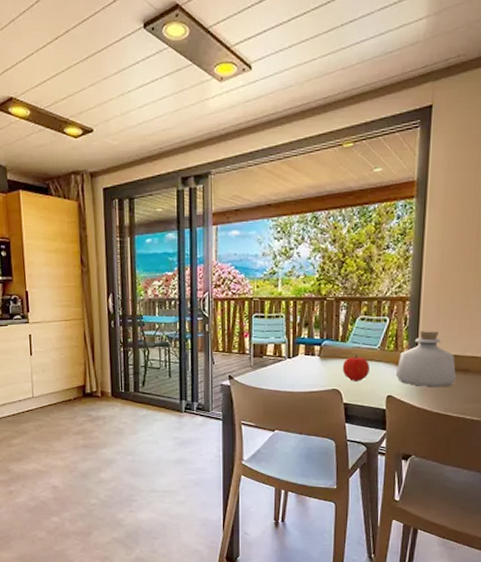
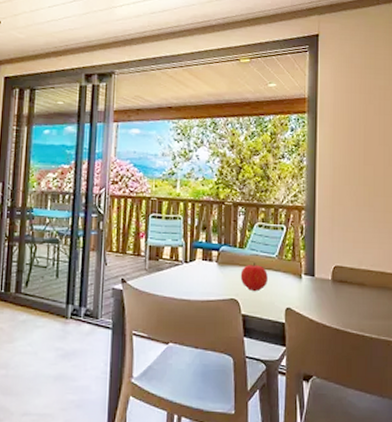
bottle: present [395,330,456,387] -> none [293,241,352,301]

